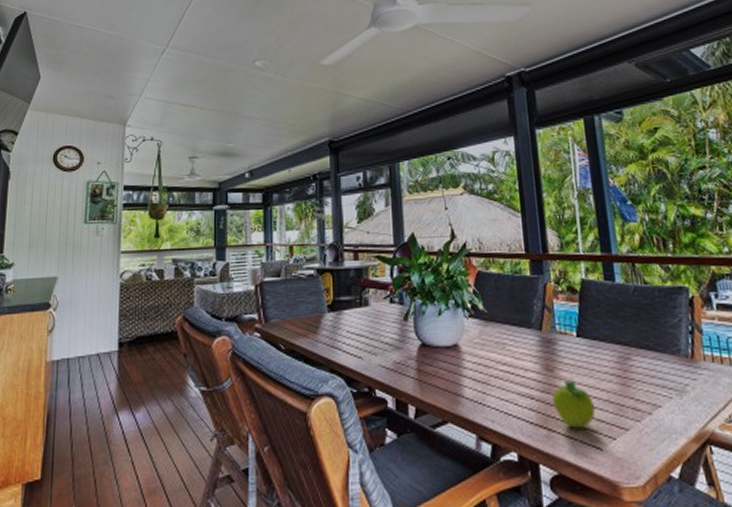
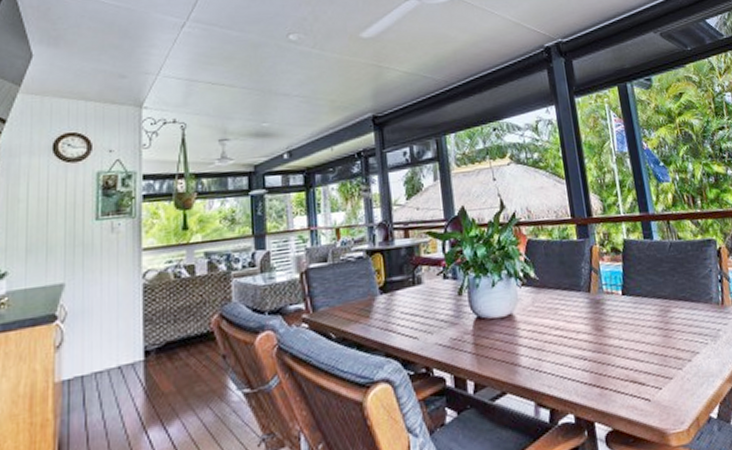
fruit: present [551,380,595,428] -> none [602,337,642,384]

